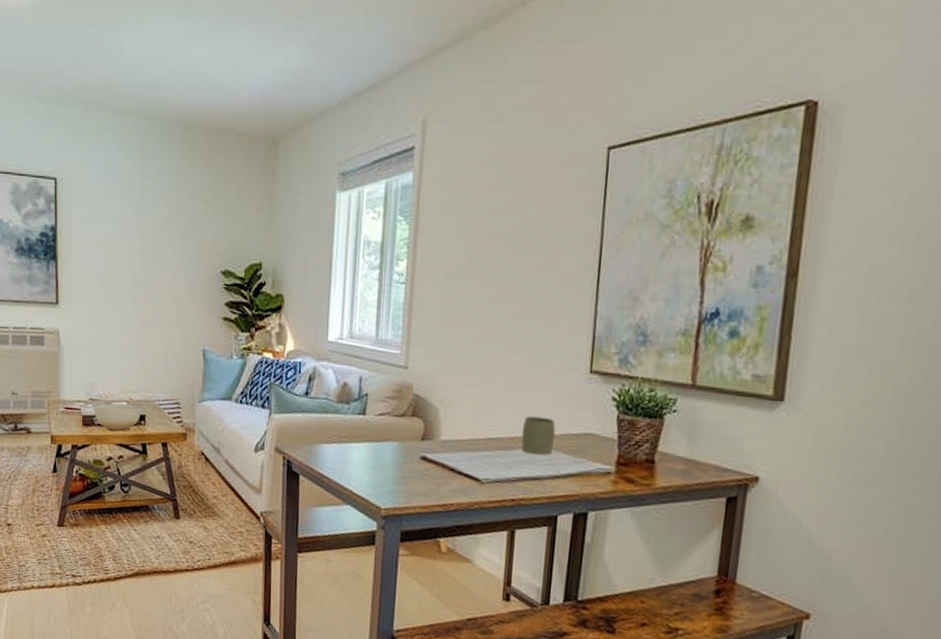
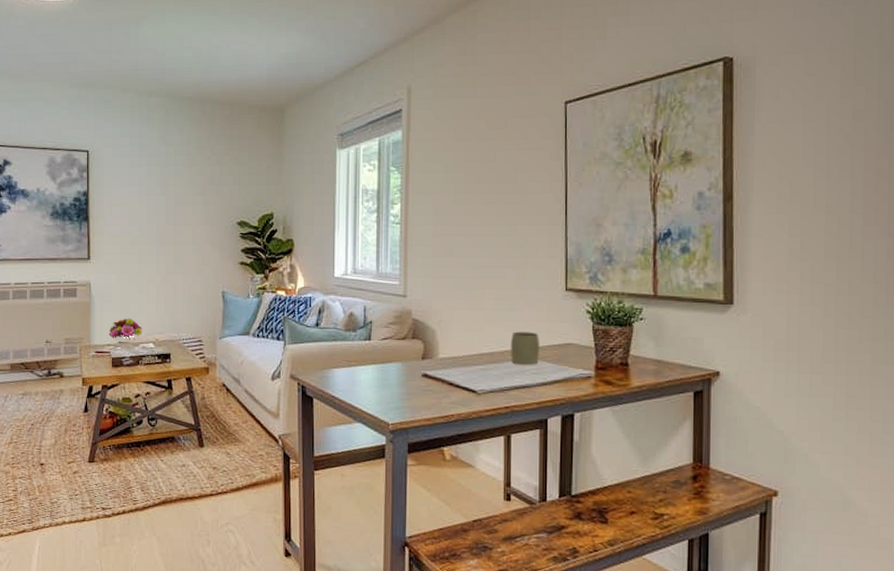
flower bouquet: none [79,372,115,395] -> present [109,318,143,339]
bowl: present [93,403,142,431] -> none [122,344,167,370]

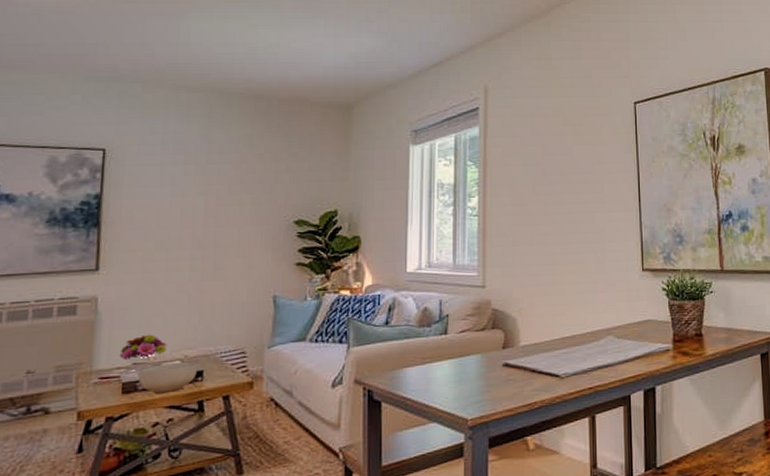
bowl: none [122,344,167,370] -> present [137,360,199,394]
mug: present [510,331,540,366] -> none [591,312,621,346]

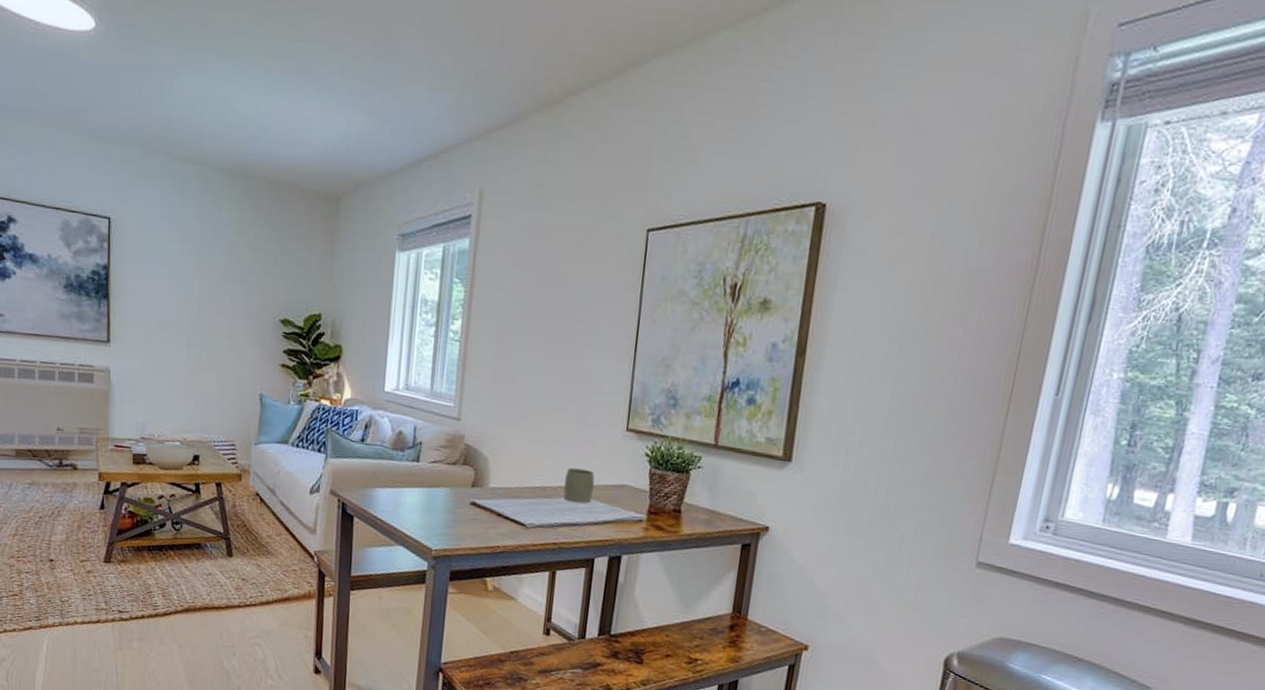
flower bouquet: present [119,334,167,361] -> none [130,412,169,435]
mug: none [591,312,621,346] -> present [563,467,595,504]

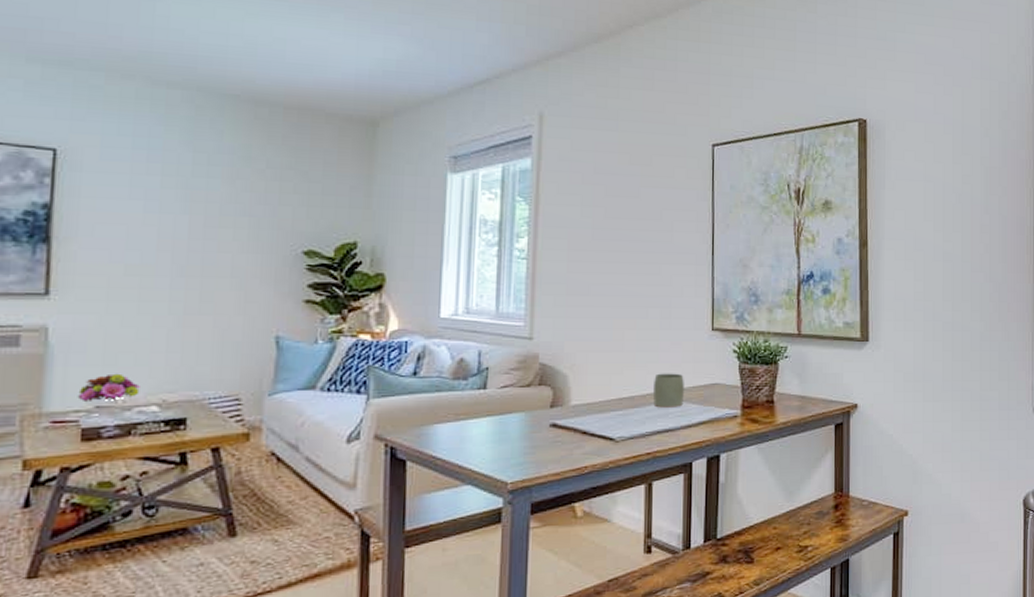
flower bouquet: none [130,412,169,435] -> present [77,373,140,403]
bowl: present [144,442,196,470] -> none [100,406,181,443]

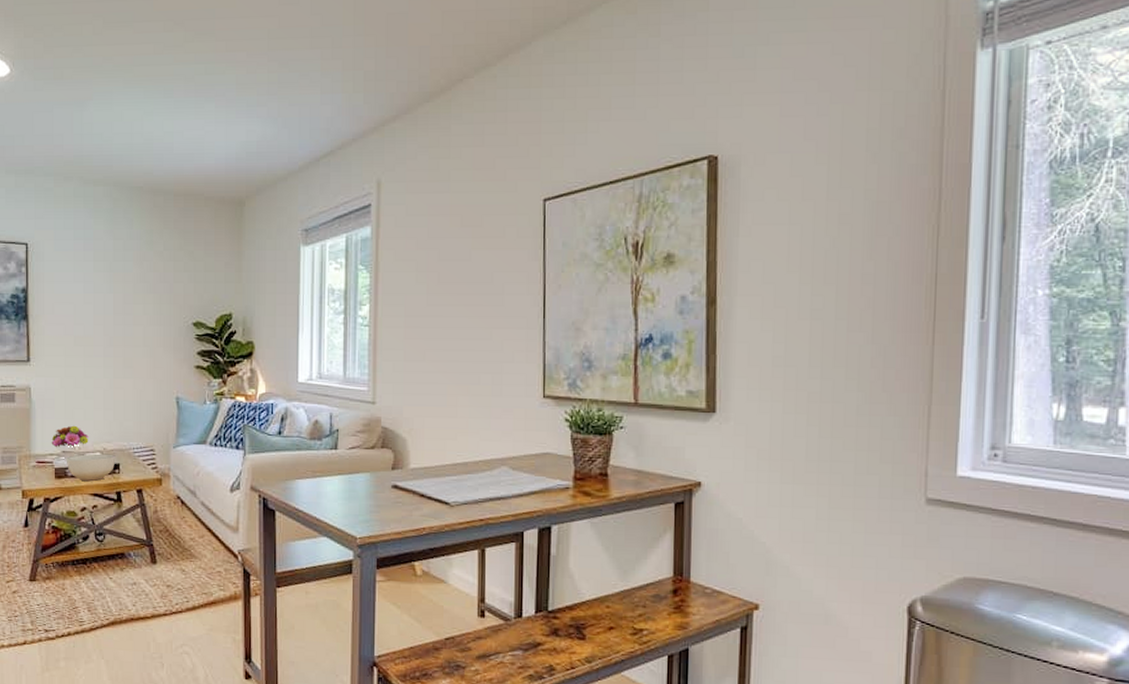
bowl: none [100,406,181,443] -> present [66,453,116,482]
mug: present [652,373,685,409] -> none [485,440,517,477]

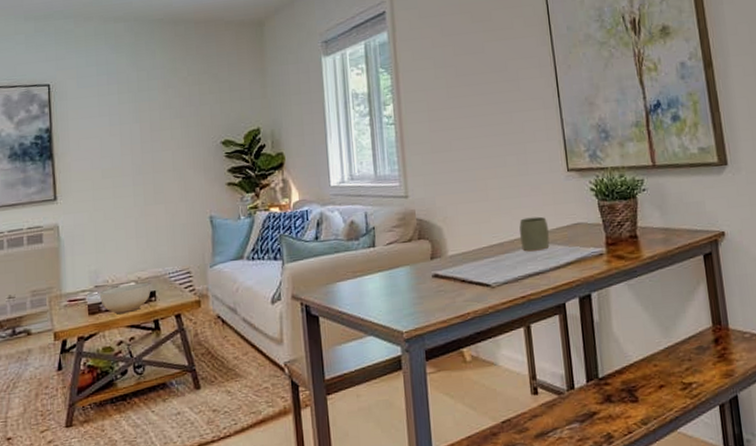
flower bouquet: present [51,425,89,448] -> none [82,258,122,284]
mug: none [485,440,517,477] -> present [519,216,550,253]

